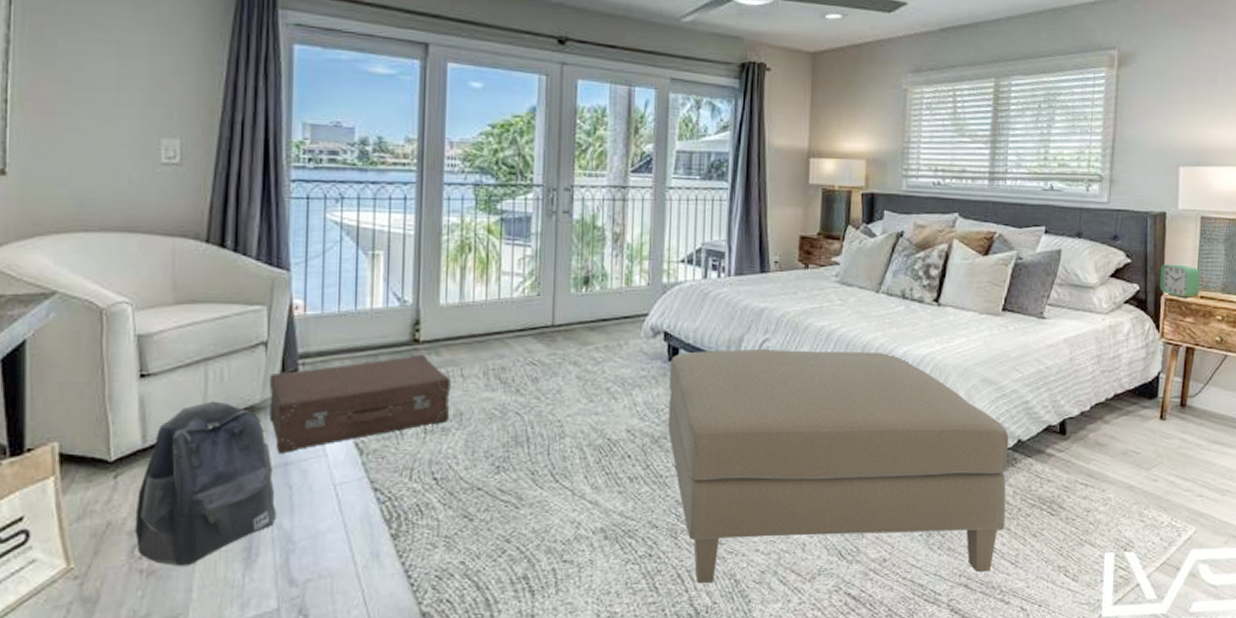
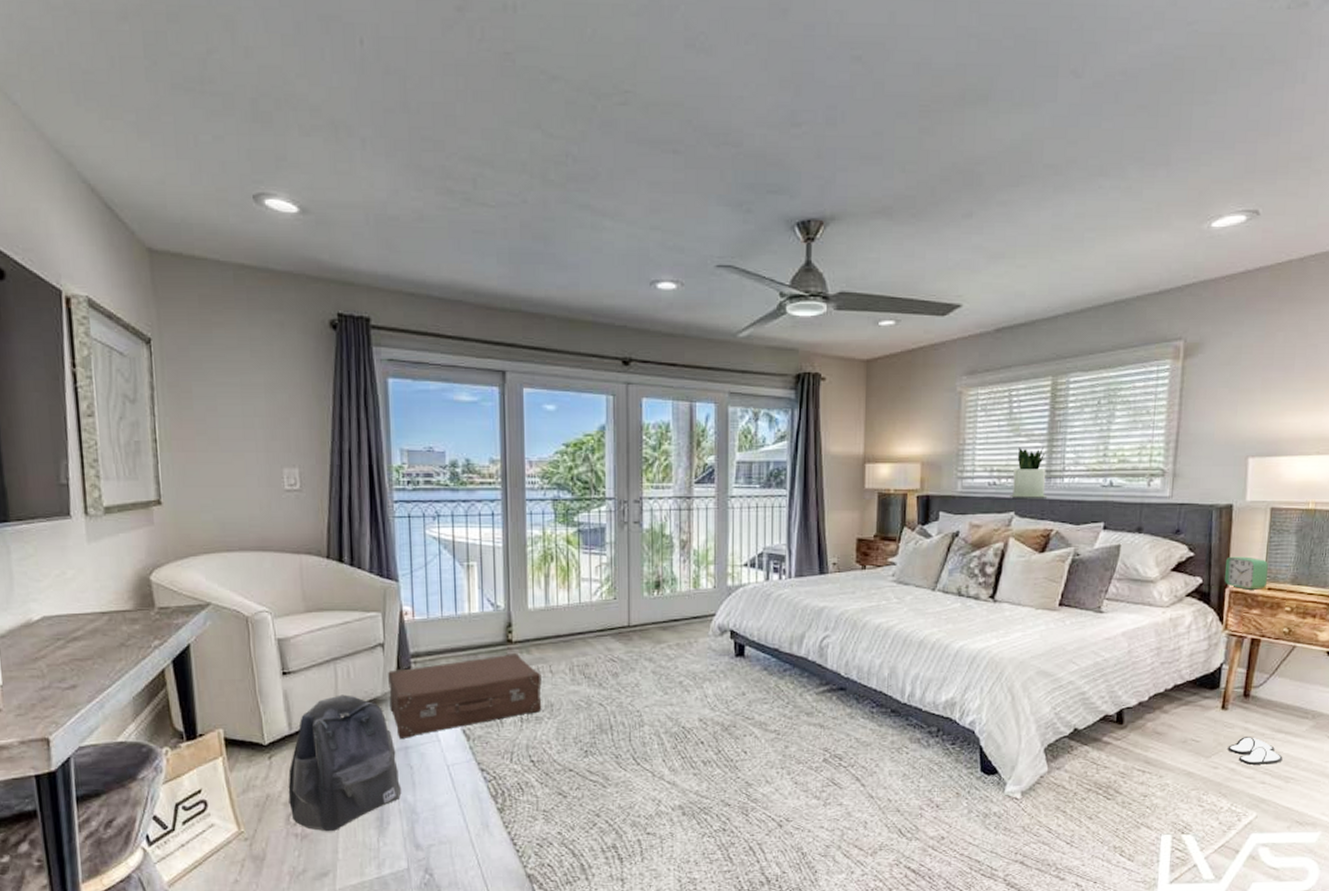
ottoman: present [668,348,1009,583] -> none [736,644,1065,855]
planter: none [954,148,991,201] -> present [1010,448,1048,499]
slippers: none [1167,448,1219,477] -> present [1228,737,1283,765]

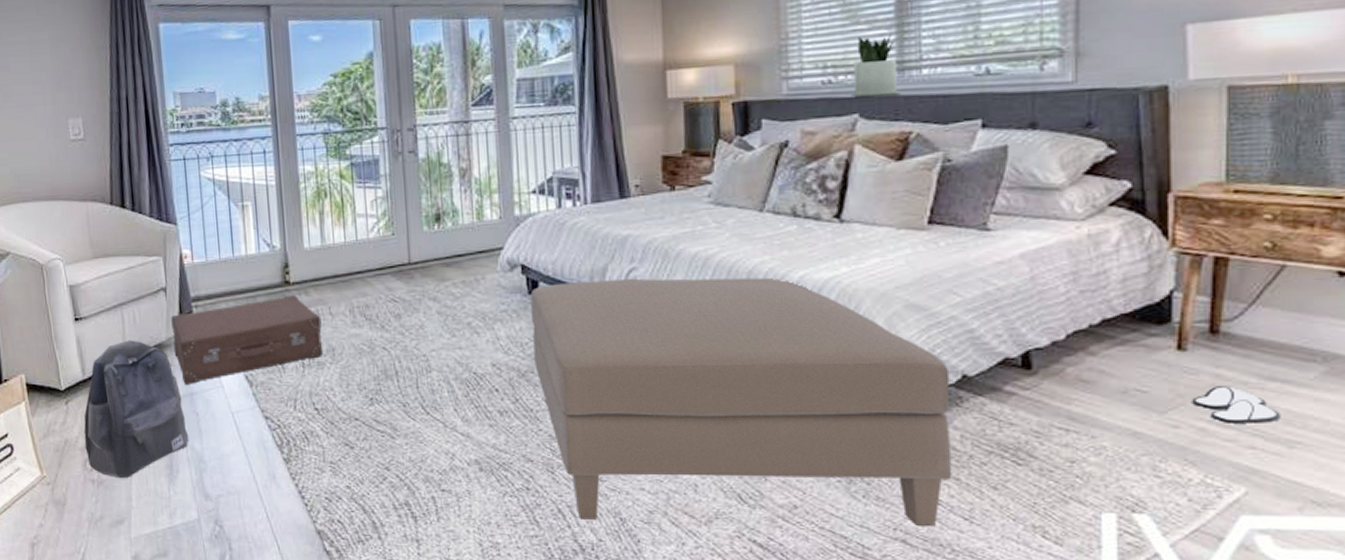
ottoman: none [736,644,1065,855] -> present [530,277,952,526]
alarm clock: present [1225,556,1268,590] -> none [1166,151,1231,194]

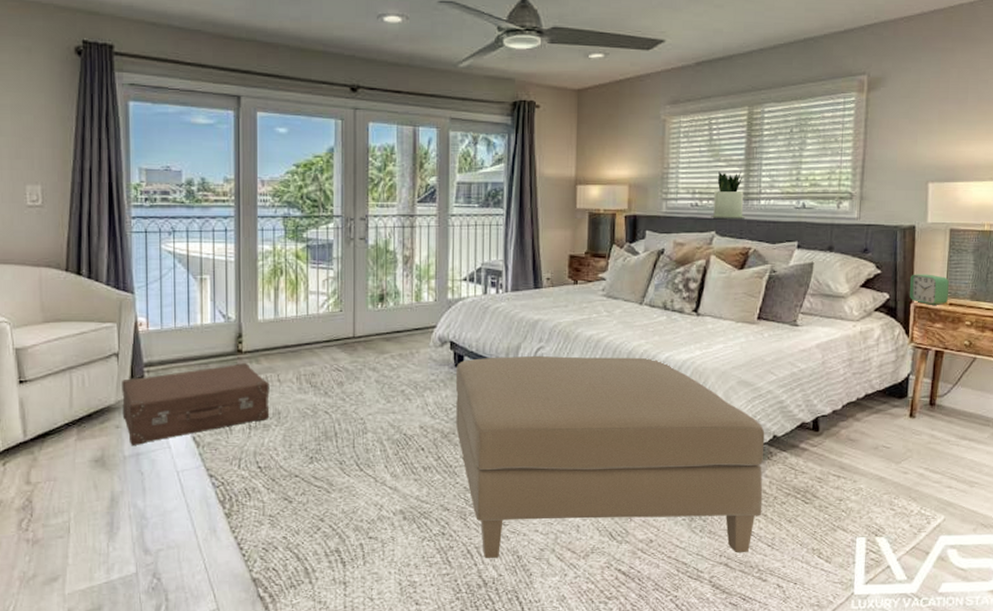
backpack: present [83,340,189,479] -> none [21,402,132,537]
alarm clock: none [1166,151,1231,194] -> present [910,274,949,305]
slippers: present [1192,386,1281,423] -> none [916,443,967,470]

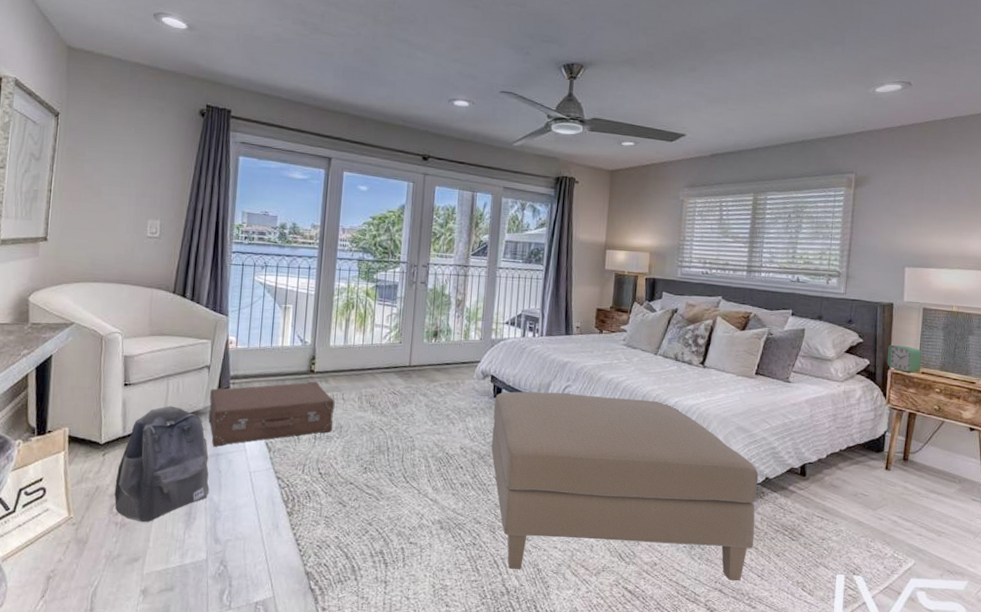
backpack: none [21,402,132,537] -> present [114,406,210,523]
planter: present [711,172,746,220] -> none [718,246,748,288]

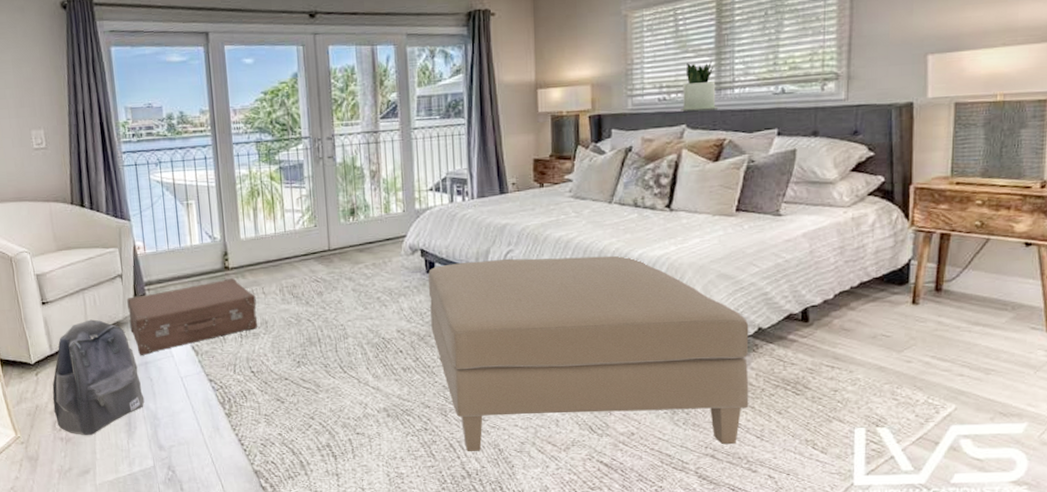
planter: none [718,246,748,288] -> present [680,61,719,113]
alarm clock: present [887,344,921,373] -> none [909,152,955,186]

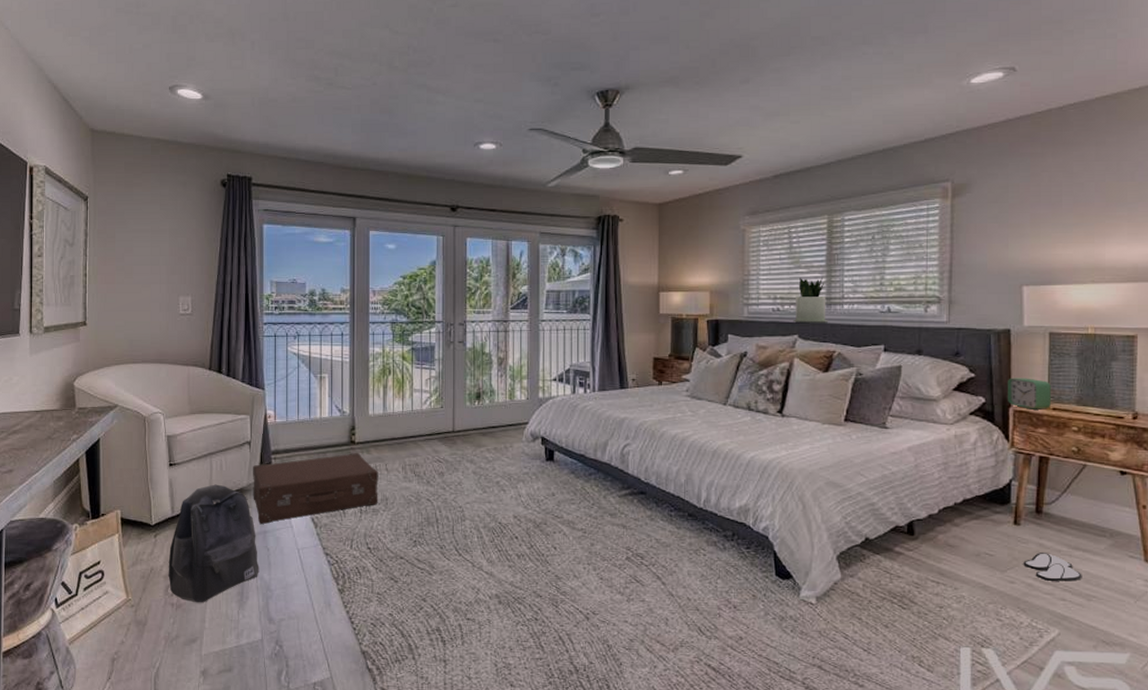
ottoman: present [427,255,749,451] -> none [546,452,856,655]
alarm clock: none [909,152,955,186] -> present [1008,378,1051,410]
slippers: none [921,330,982,358] -> present [1023,553,1082,581]

